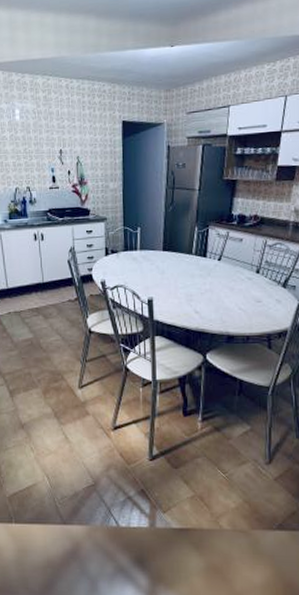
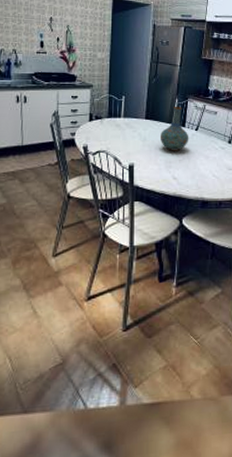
vase: none [179,234,212,284] -> present [160,106,189,151]

